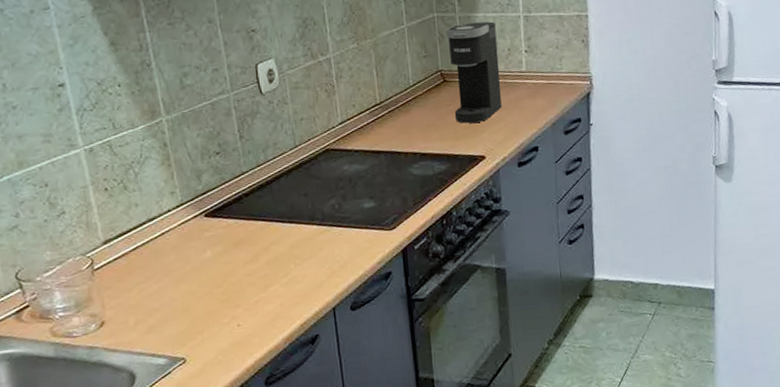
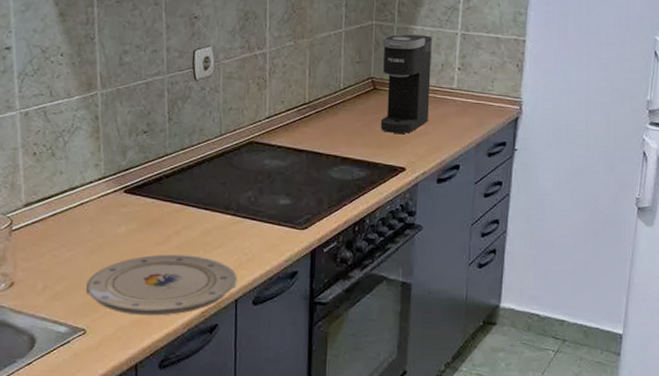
plate: none [179,269,332,337] -> present [86,254,237,316]

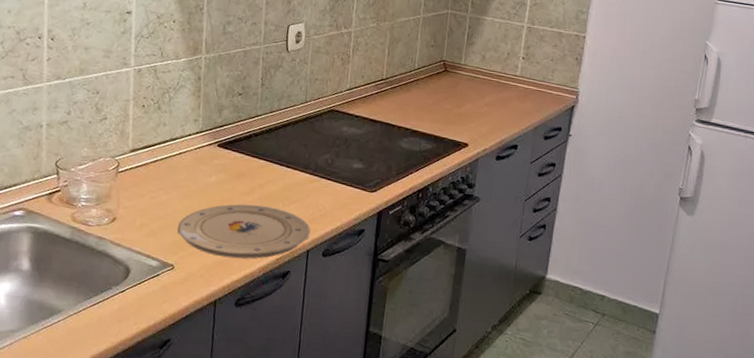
coffee maker: present [381,34,432,134] -> none [449,23,501,113]

